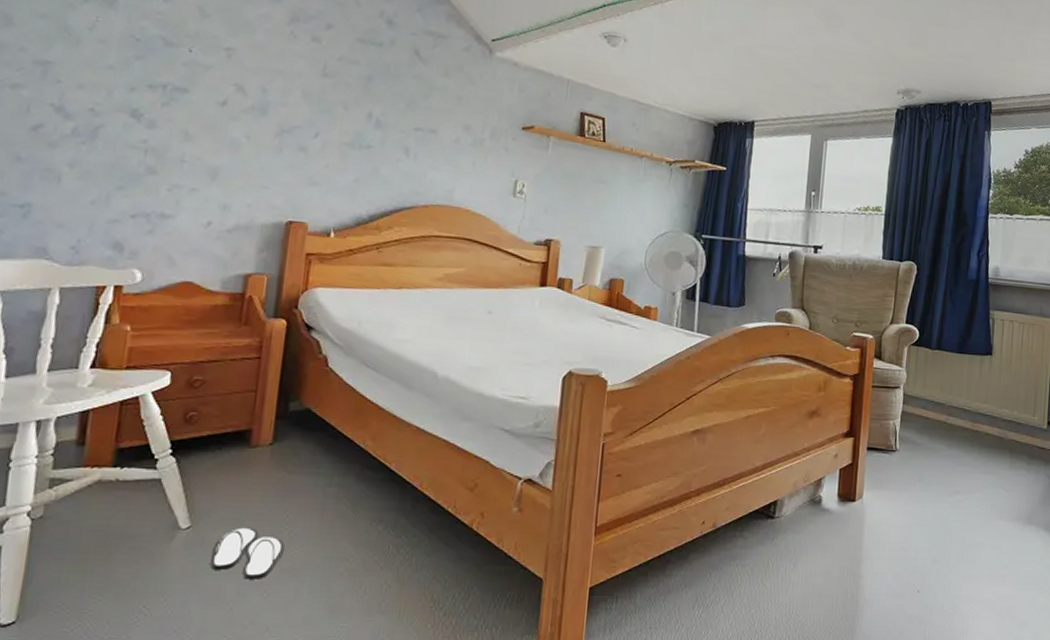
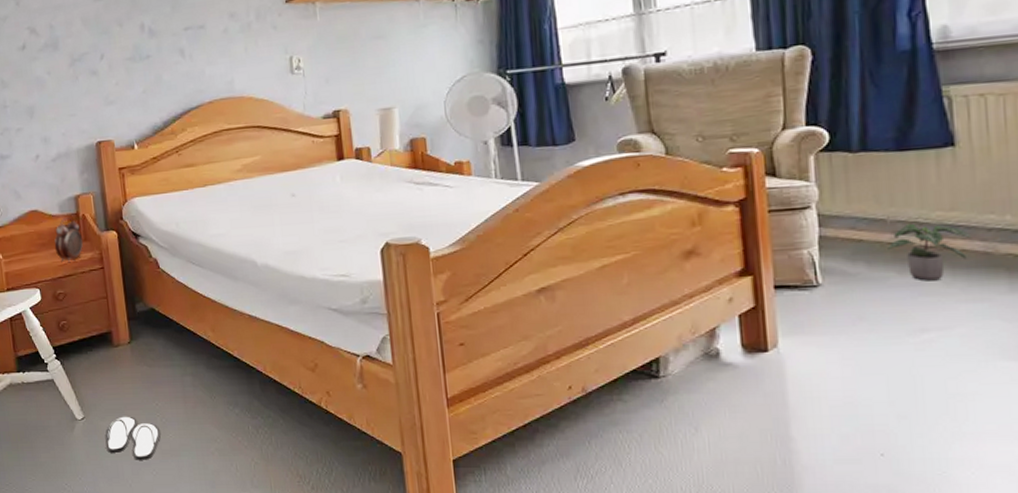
alarm clock: none [203,295,244,347] -> present [54,217,84,263]
potted plant: none [943,409,993,455] -> present [888,223,970,281]

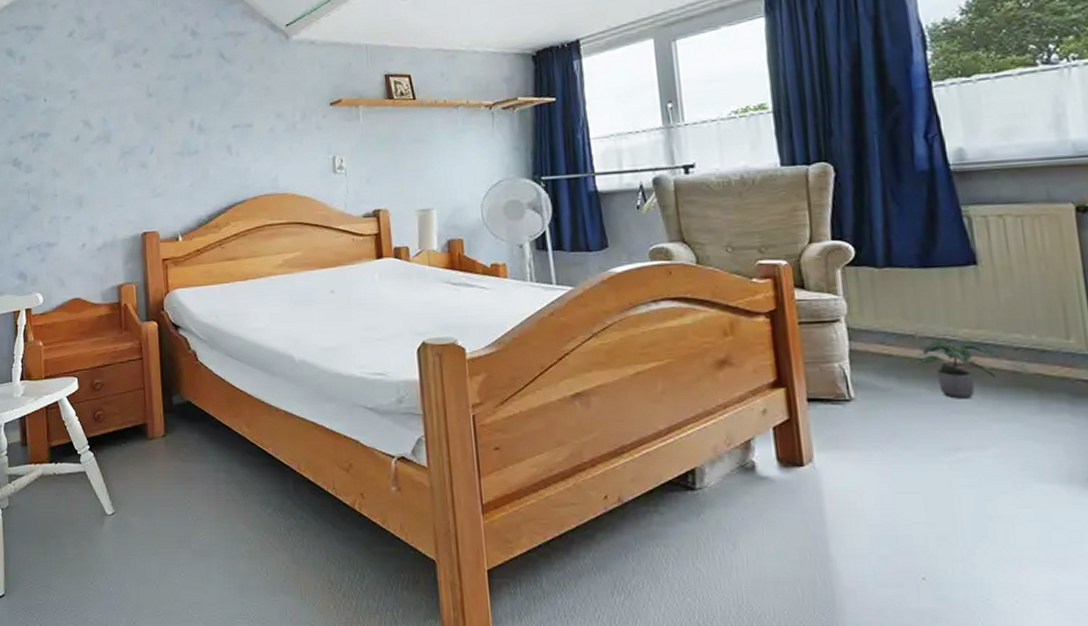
alarm clock: present [54,217,84,263] -> none [94,306,124,352]
slippers: present [105,416,161,460] -> none [134,512,191,560]

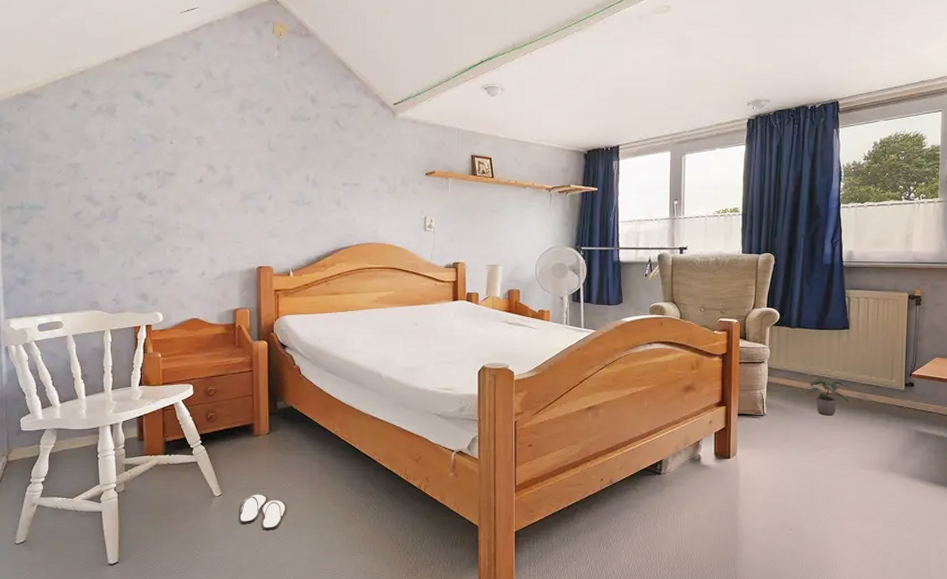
slippers: none [134,512,191,560] -> present [238,494,287,530]

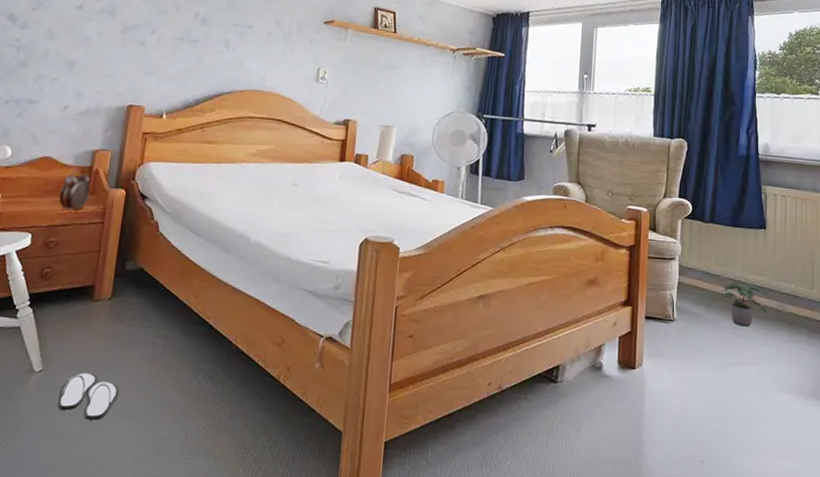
alarm clock: none [210,326,237,365] -> present [58,168,91,213]

